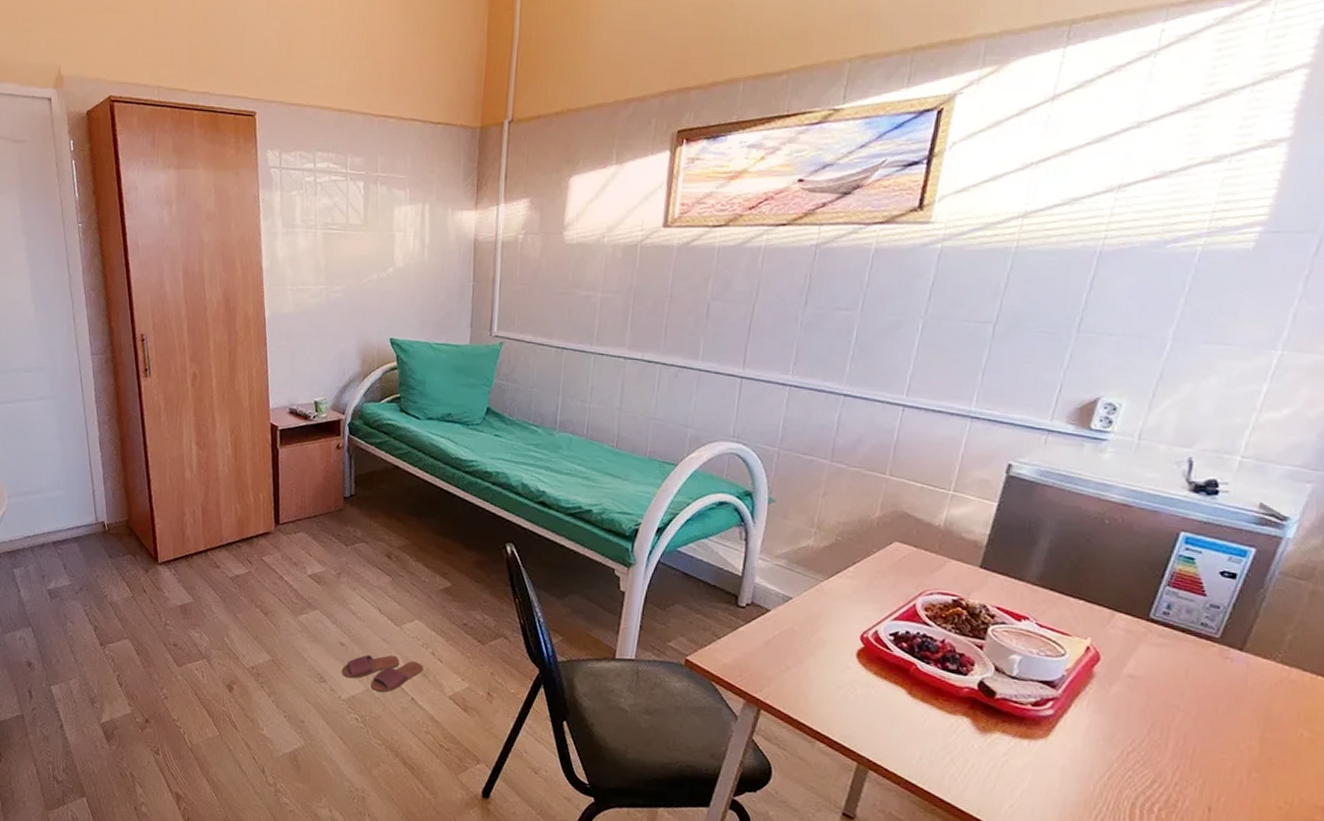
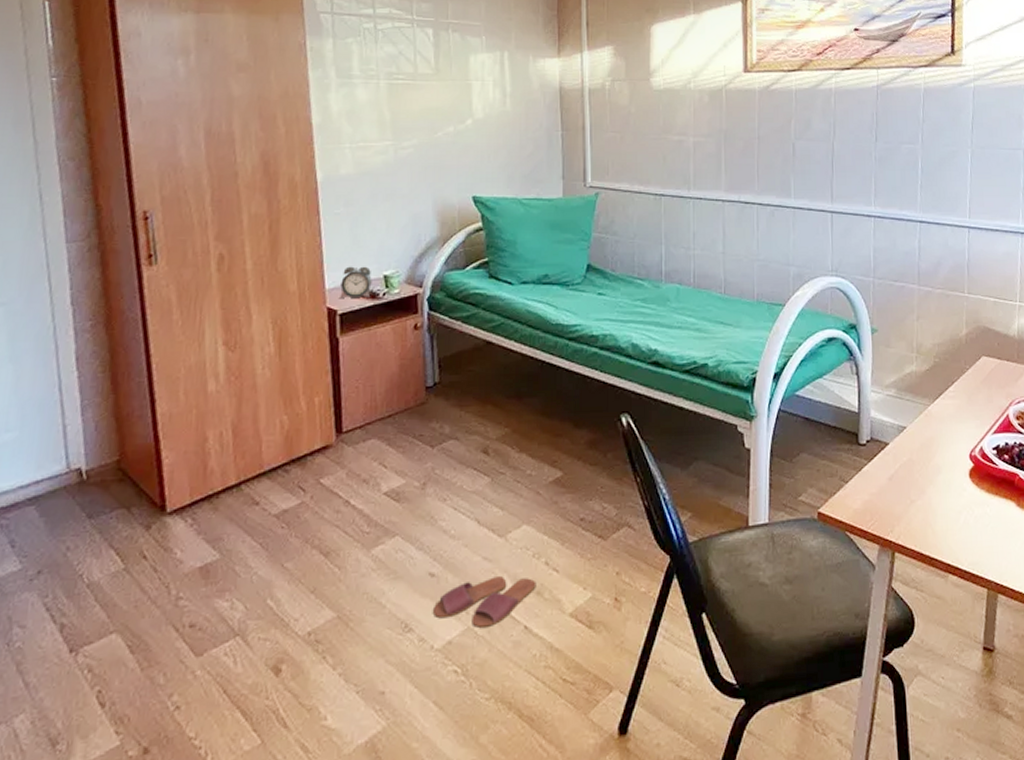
alarm clock: none [280,391,305,420] -> present [340,266,372,299]

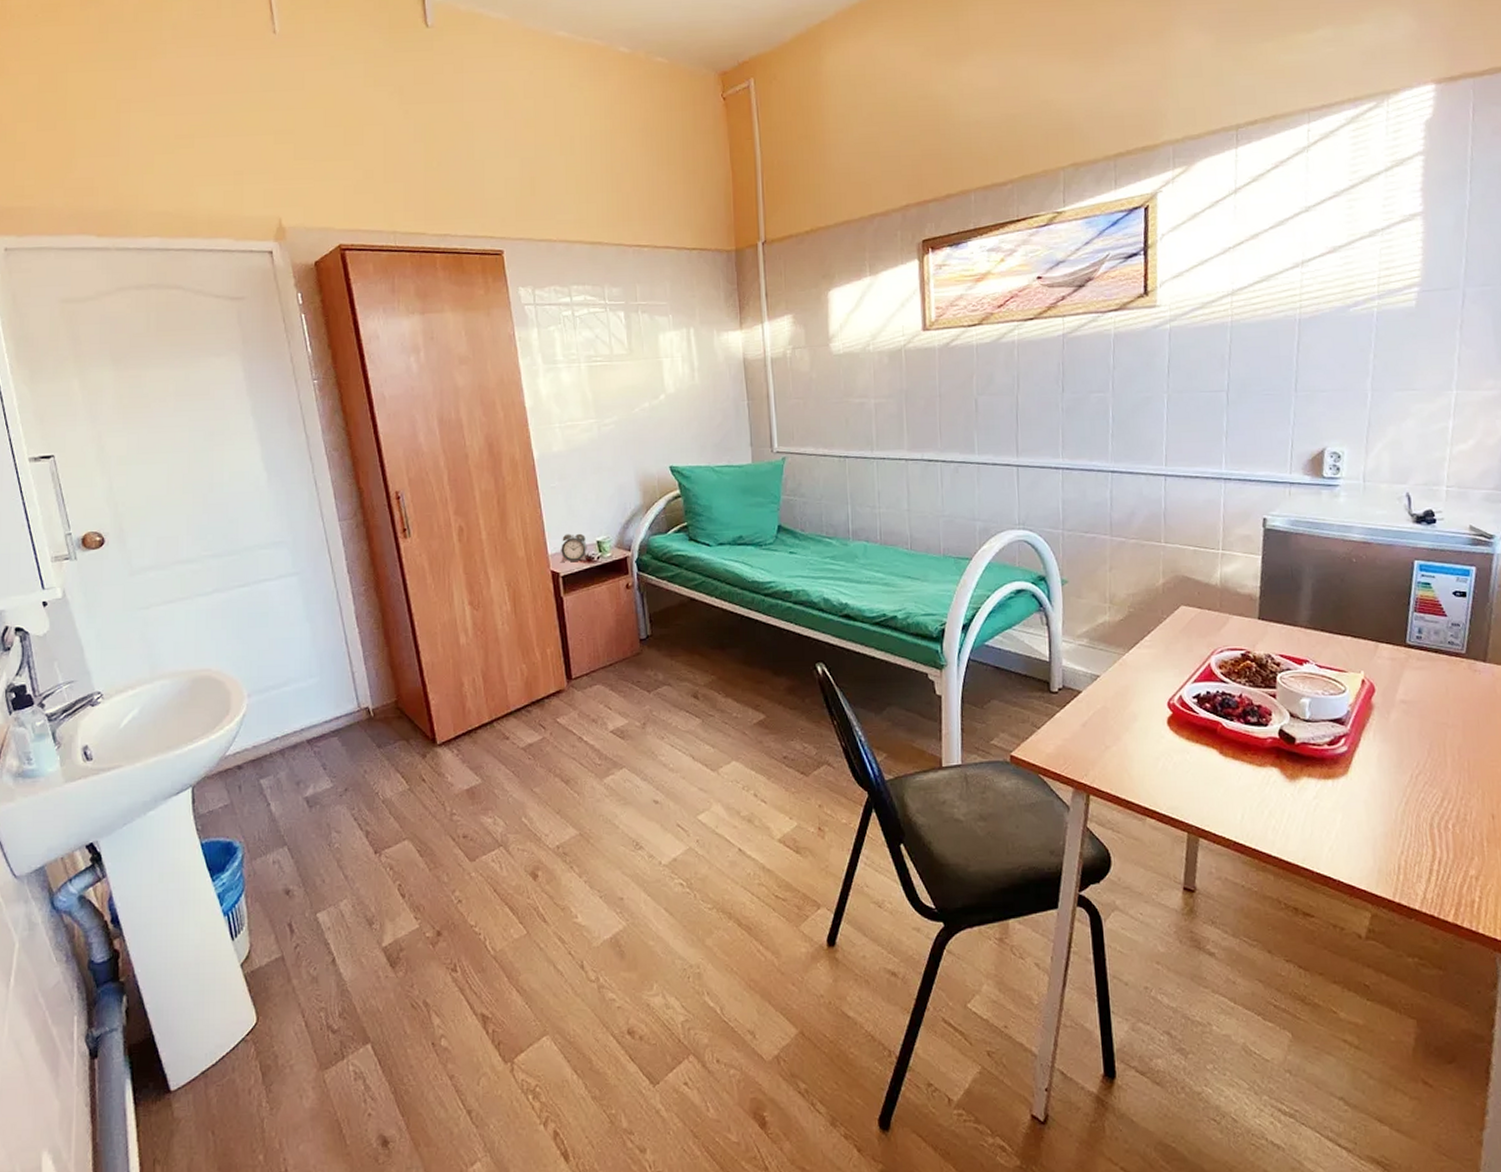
slippers: present [434,575,536,628] -> none [659,804,747,848]

